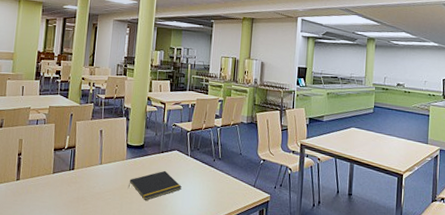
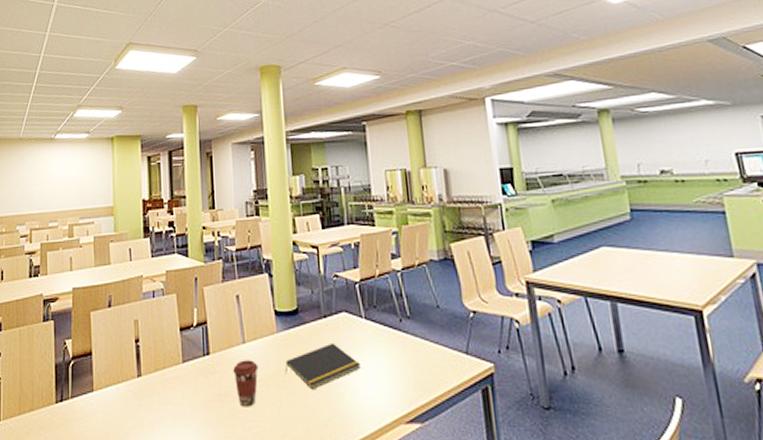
coffee cup: none [90,176,109,209] -> present [233,360,259,407]

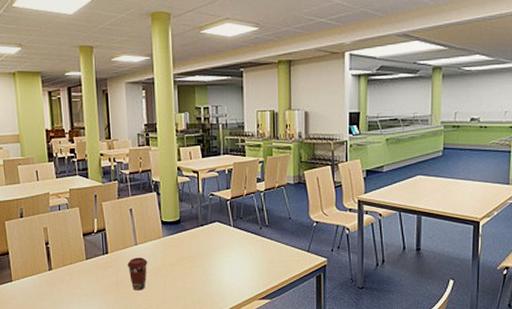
notepad: present [285,342,361,389] -> none [169,244,228,277]

